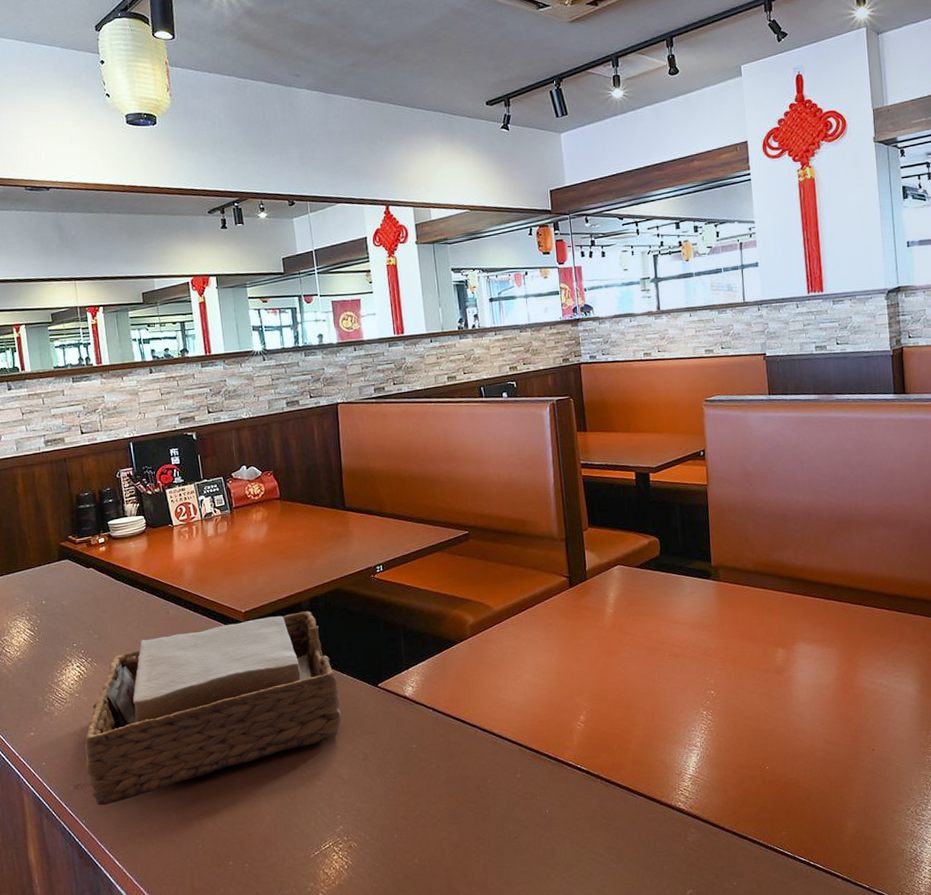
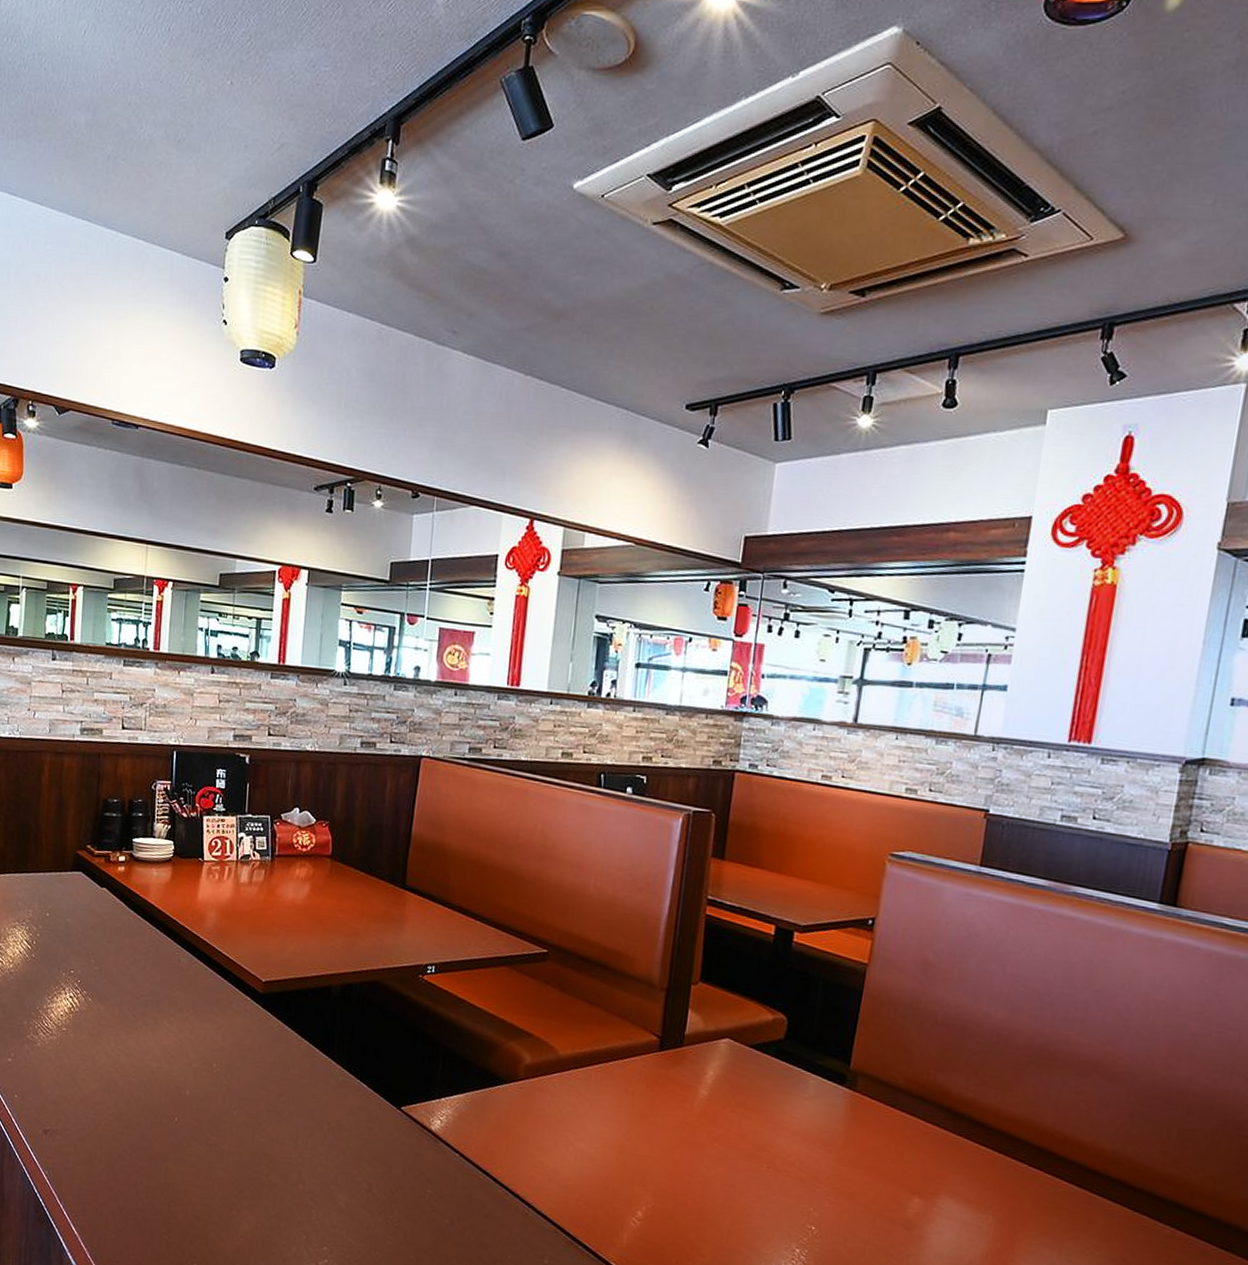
napkin holder: present [85,611,342,806] -> none [60,984,355,1162]

